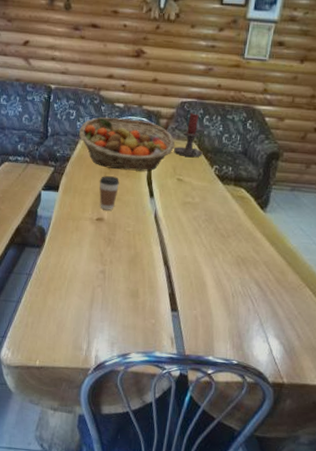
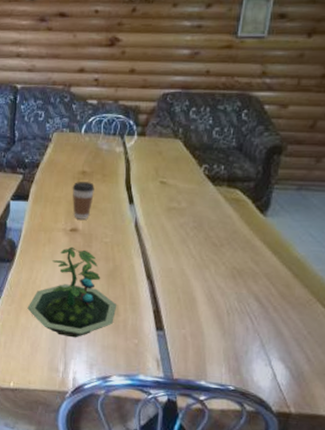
terrarium: none [54,234,137,319] -> present [27,246,117,338]
fruit basket: present [79,117,176,172] -> none [49,116,157,175]
candle holder: present [174,112,203,157] -> none [155,105,190,156]

